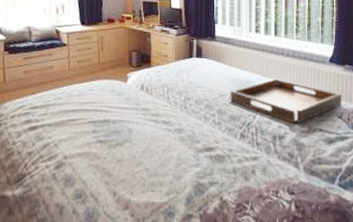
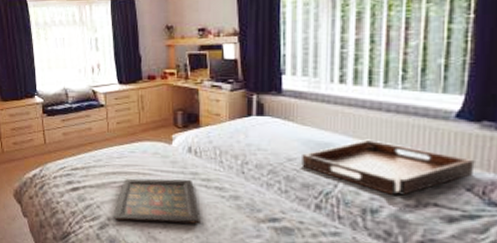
icon panel: none [70,114,151,158] -> present [113,178,202,224]

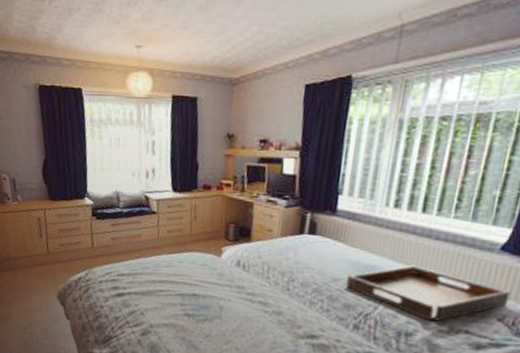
icon panel: present [113,178,202,224] -> none [155,288,243,337]

